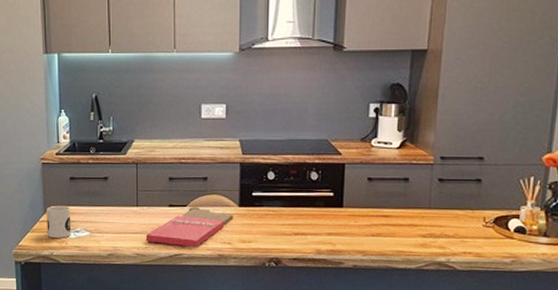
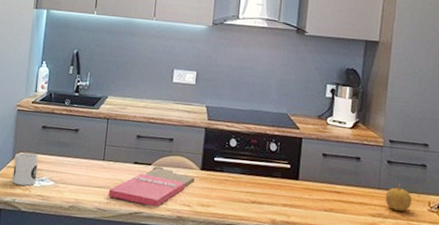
fruit: none [436,201,466,229] -> present [385,184,413,211]

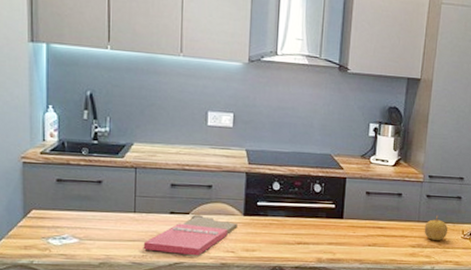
mug: present [12,152,38,186] -> none [26,209,57,245]

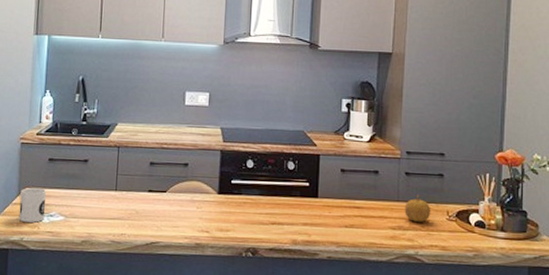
mug: none [26,209,57,245] -> present [18,187,46,223]
cutting board: present [144,215,238,256] -> none [123,193,212,236]

